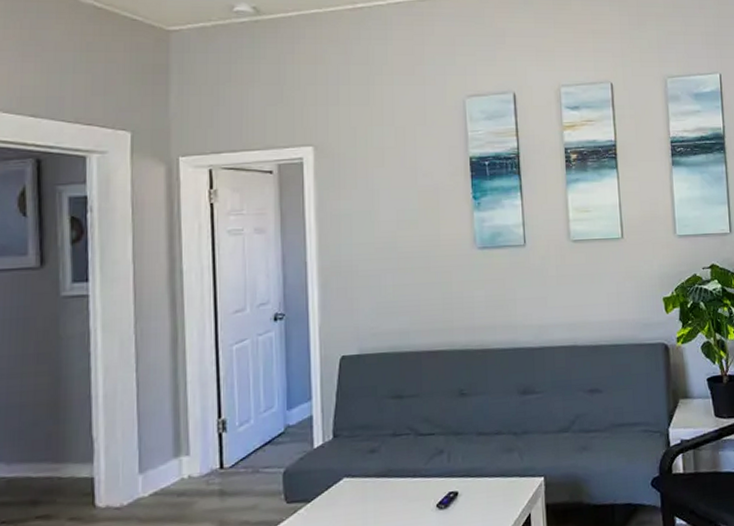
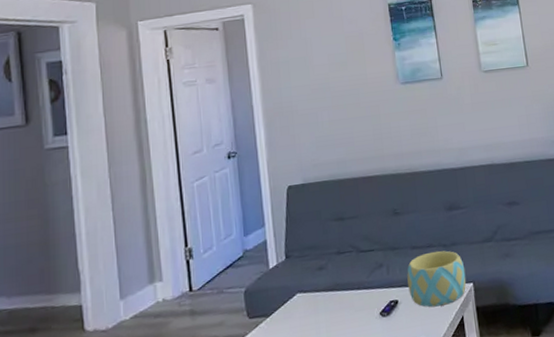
bowl: none [470,439,537,502] -> present [407,250,467,307]

